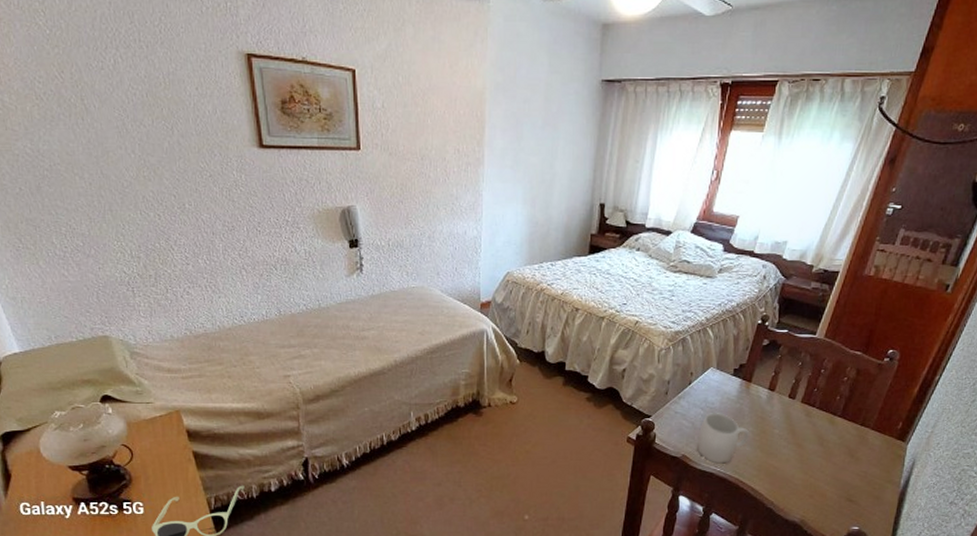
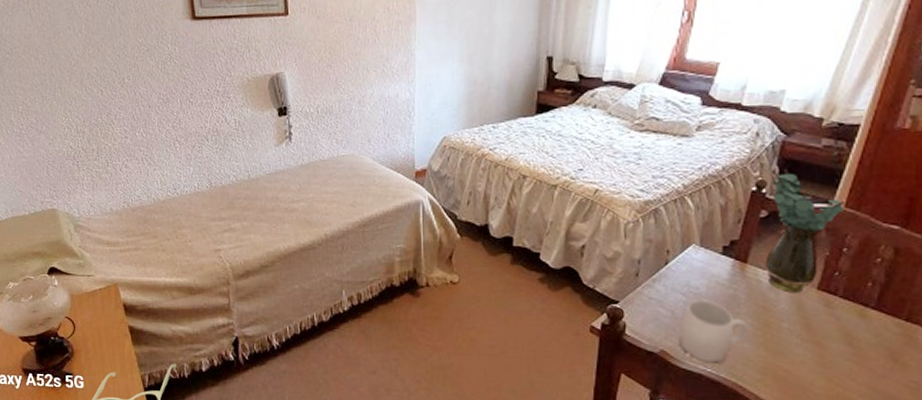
vase: none [764,306,824,406] -> present [765,169,844,294]

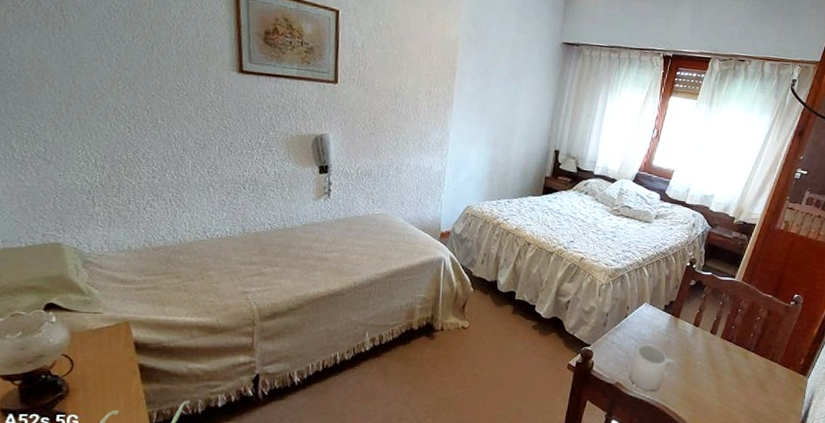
vase: present [765,169,844,294] -> none [690,252,742,341]

